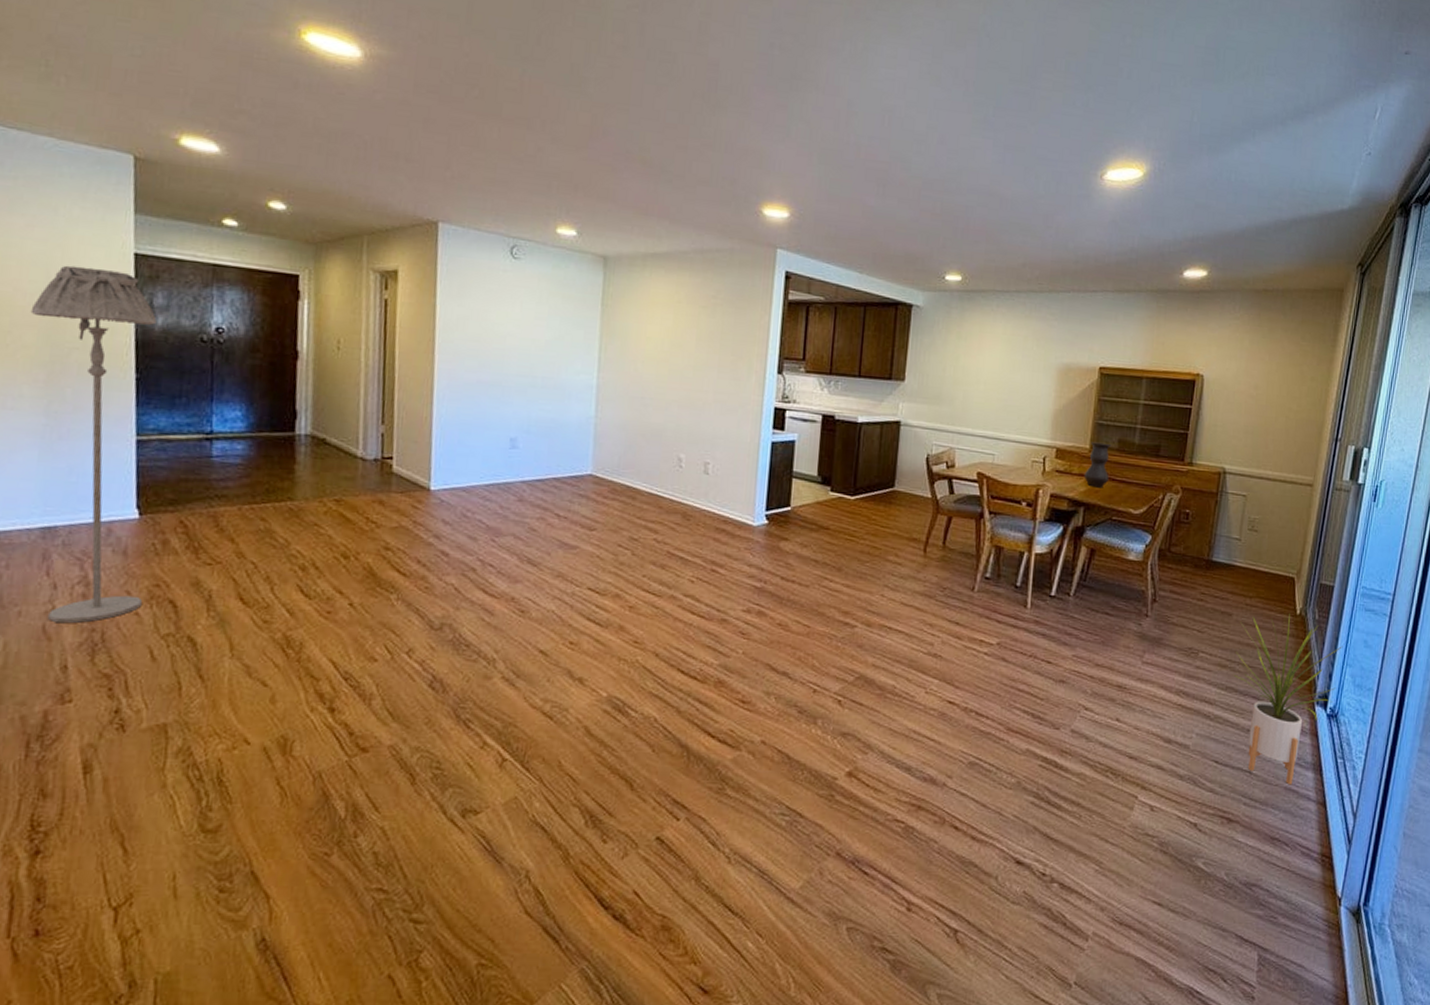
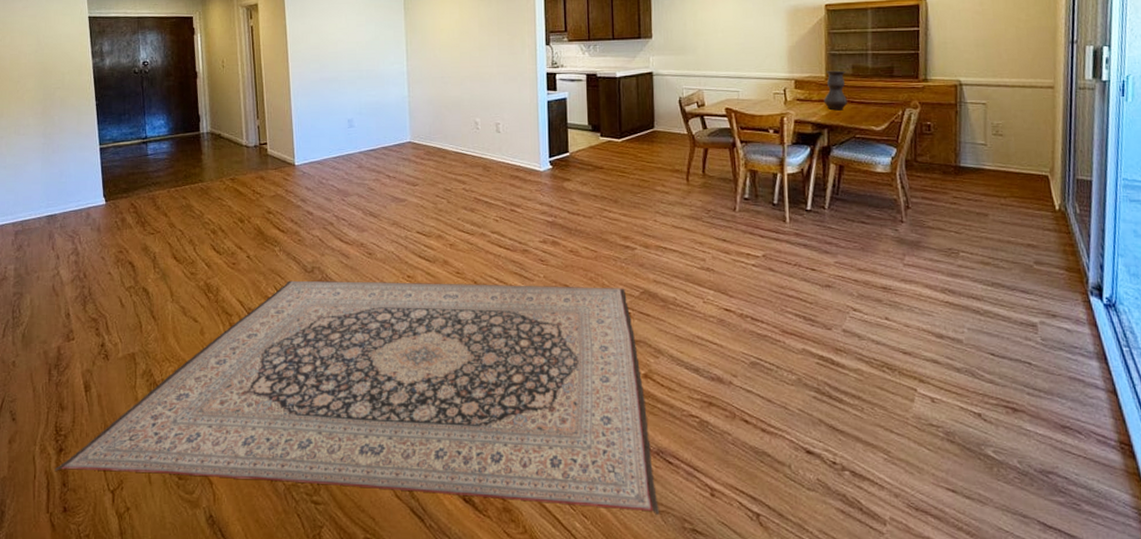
area rug: none [24,639,848,932] -> present [54,280,660,515]
floor lamp: present [30,265,157,624] -> none [30,30,112,283]
house plant: present [1233,614,1343,785] -> none [997,210,1111,375]

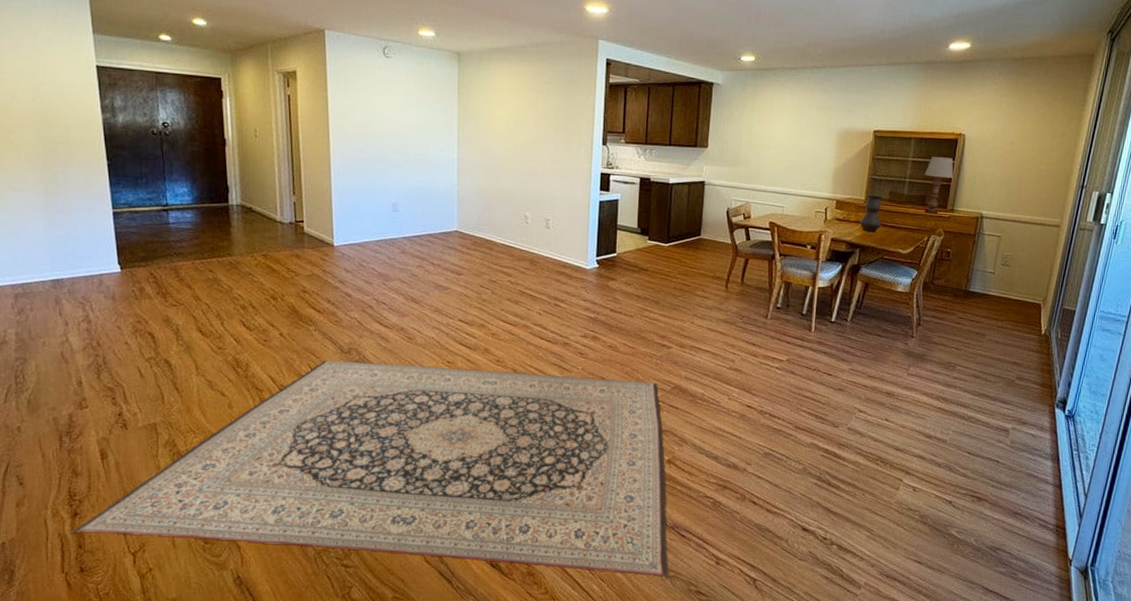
table lamp: none [887,24,921,86] -> present [924,156,954,215]

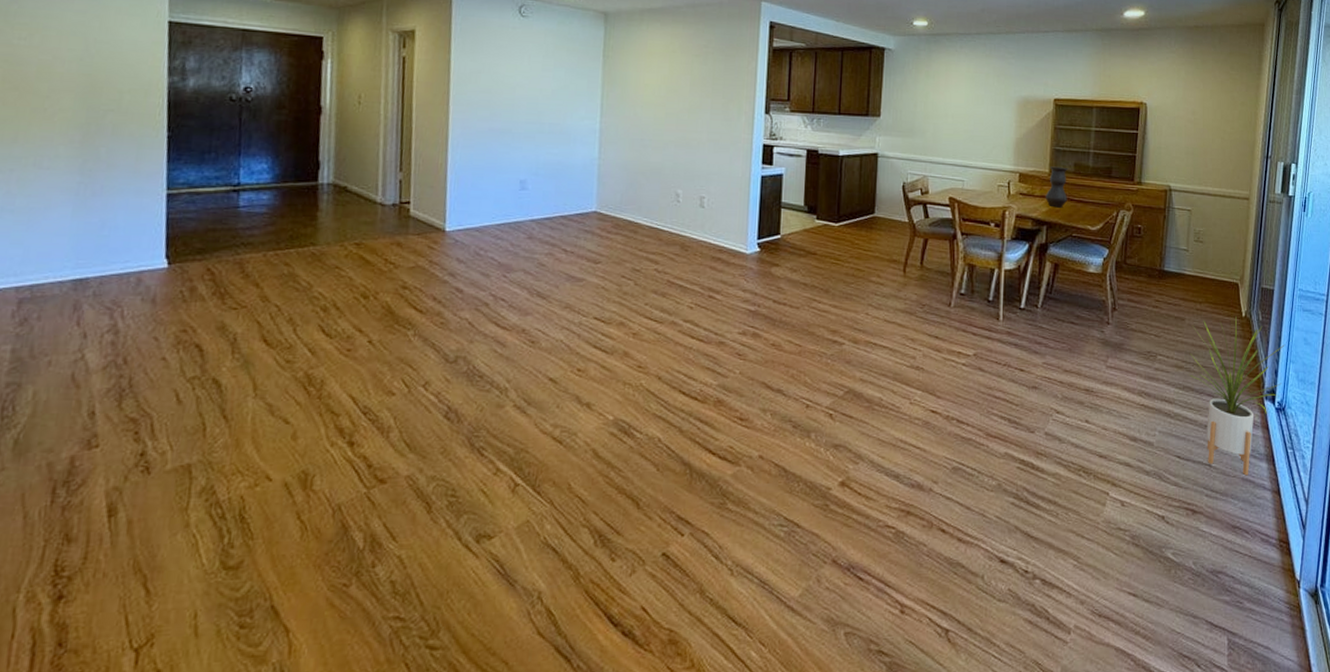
area rug: present [69,360,670,579] -> none [46,372,846,637]
table lamp: present [924,156,954,215] -> none [1108,125,1138,188]
house plant: none [985,334,1082,472] -> present [1189,316,1286,476]

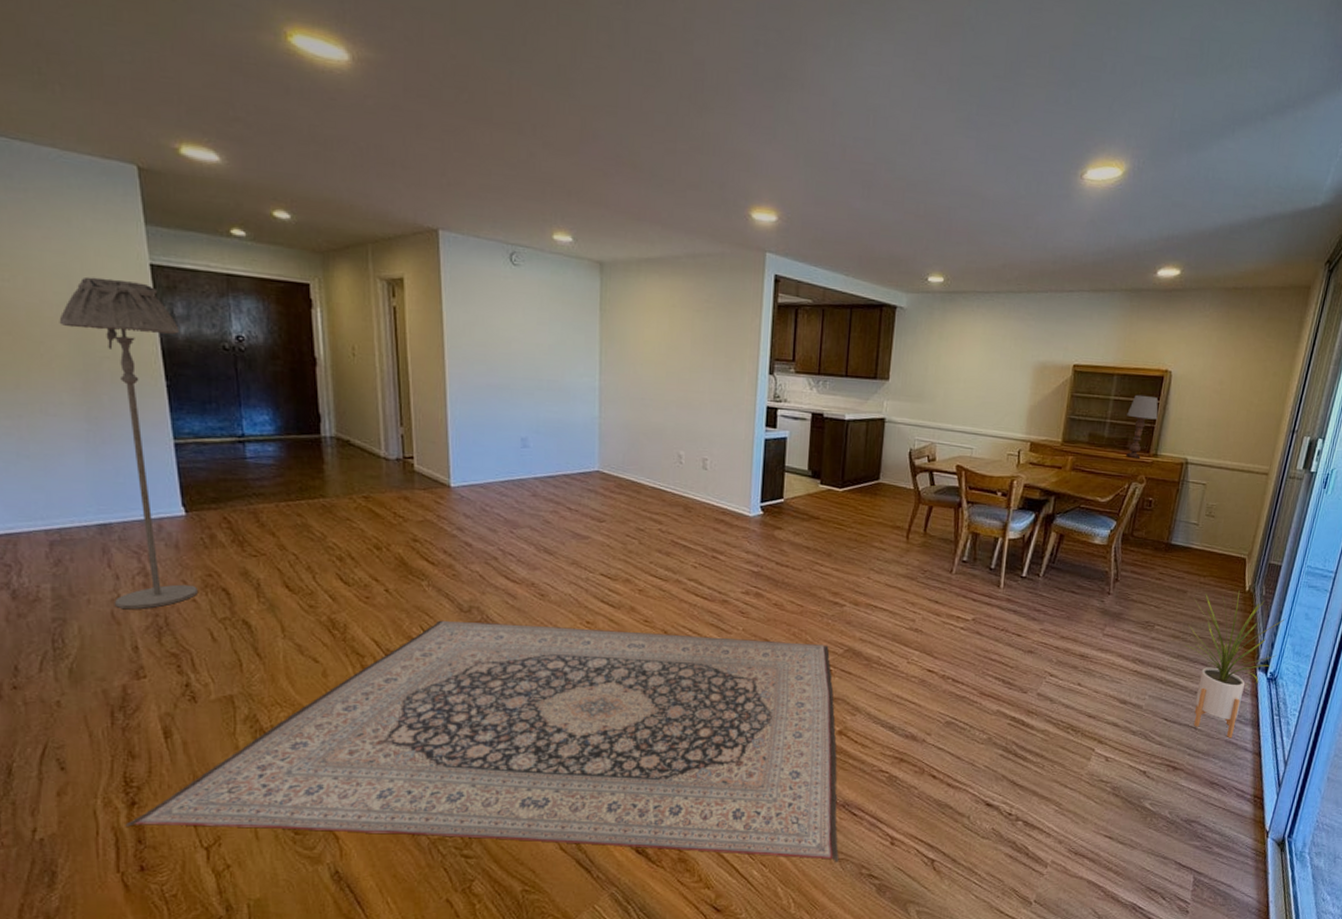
area rug: none [46,372,846,637] -> present [125,620,839,862]
floor lamp: none [68,34,189,371] -> present [59,276,197,610]
vase: present [1045,166,1069,208] -> none [1055,436,1083,479]
table lamp: none [1108,125,1138,188] -> present [1126,394,1158,460]

